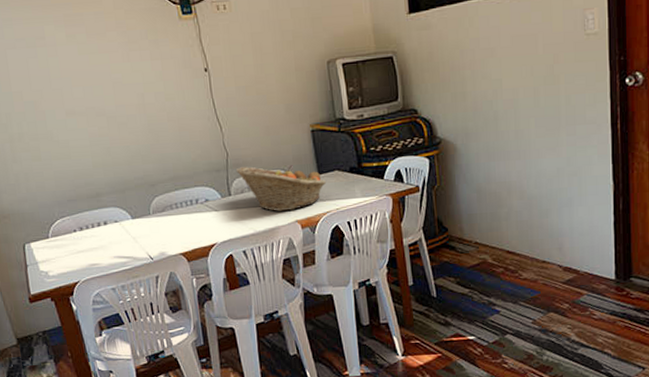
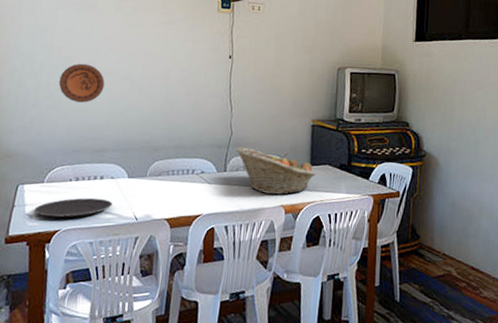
decorative plate: none [30,105,80,149] -> present [58,63,105,103]
plate: none [47,244,124,271] -> present [34,197,113,218]

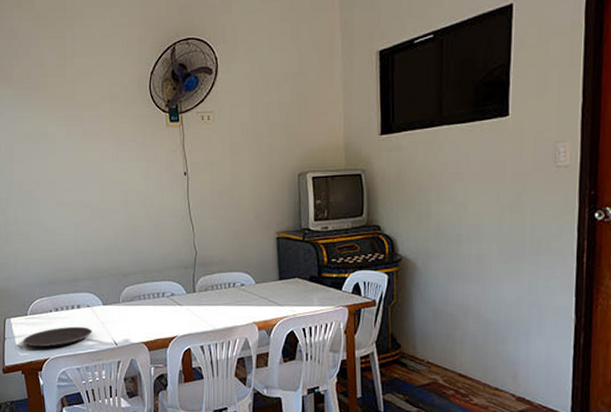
decorative plate: present [58,63,105,103] -> none [25,195,67,235]
fruit basket: present [236,147,317,195] -> none [202,266,287,313]

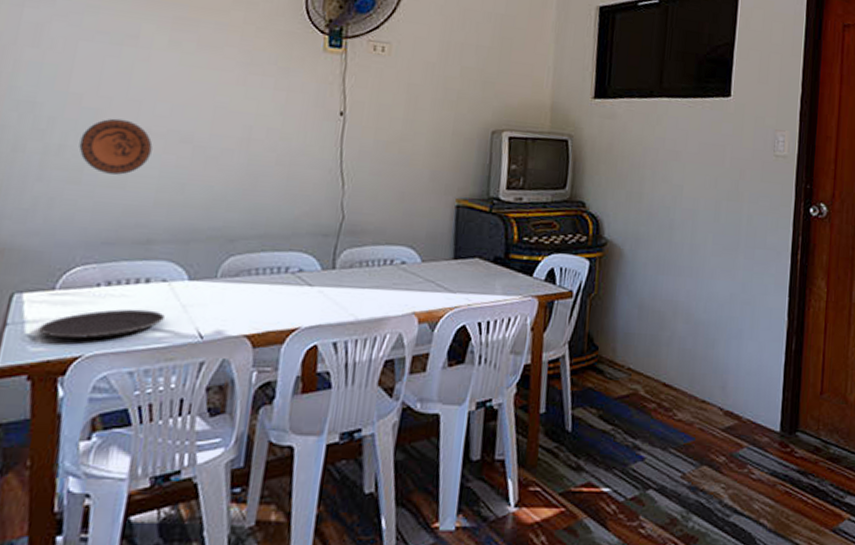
decorative plate: none [25,195,67,235] -> present [79,118,153,175]

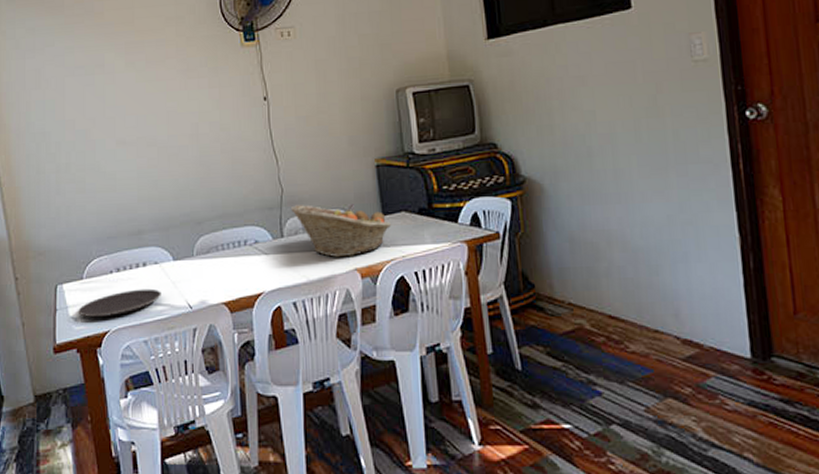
decorative plate: present [79,118,153,175] -> none [79,135,129,181]
fruit basket: none [349,235,463,299] -> present [290,204,392,258]

